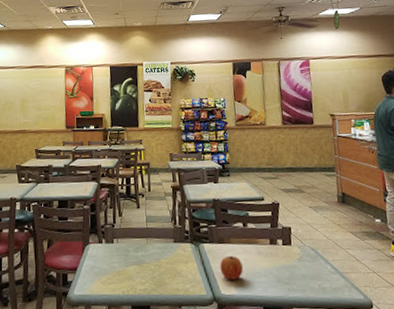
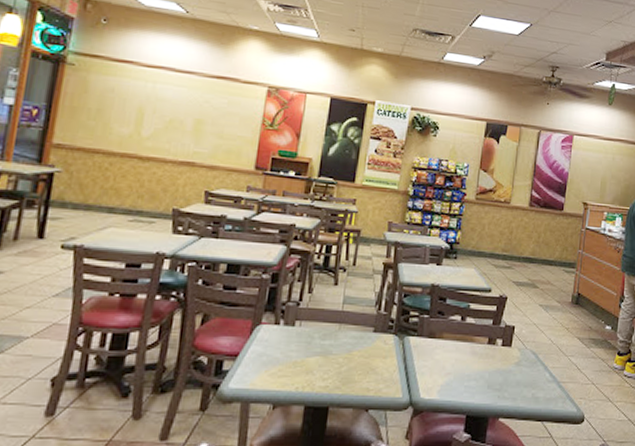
apple: present [220,256,243,280] -> none [424,354,452,382]

